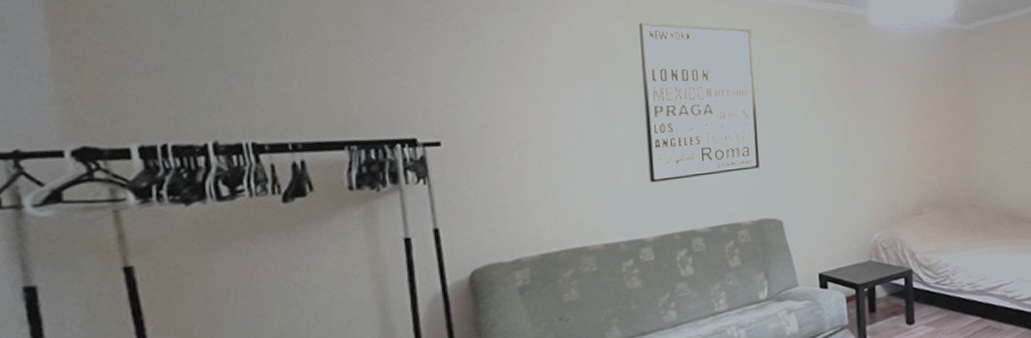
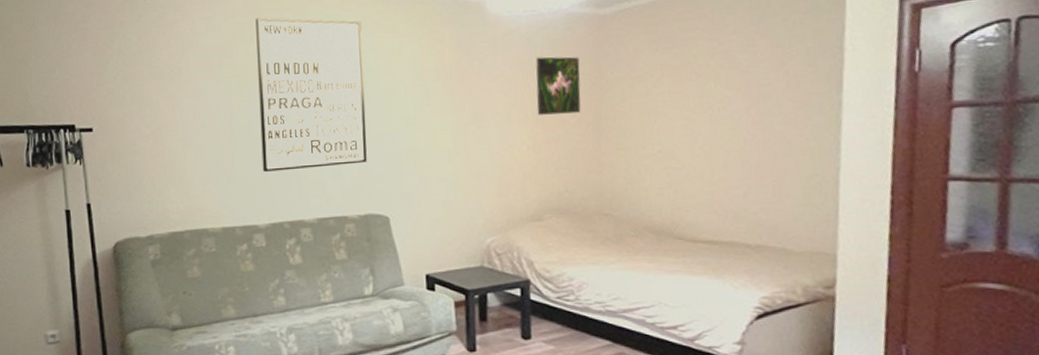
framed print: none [912,66,951,119] -> present [536,56,581,115]

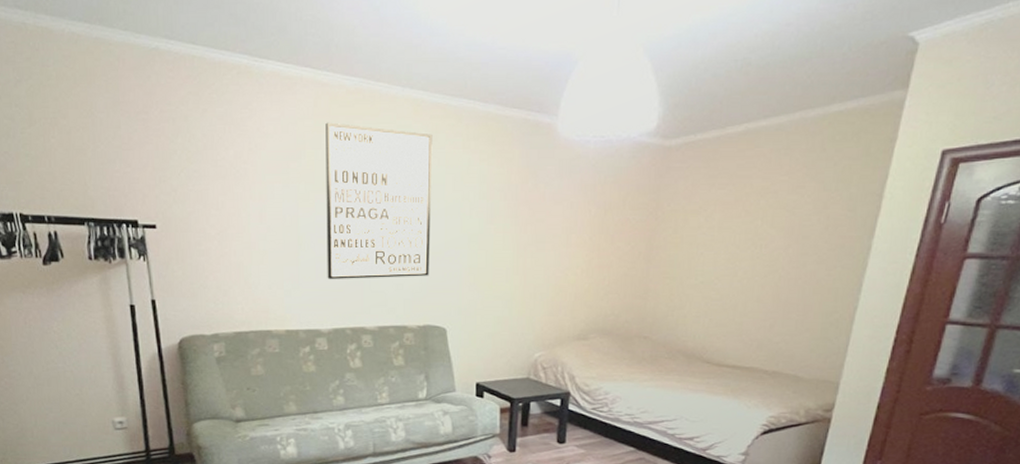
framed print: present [536,56,581,115] -> none [594,184,640,241]

